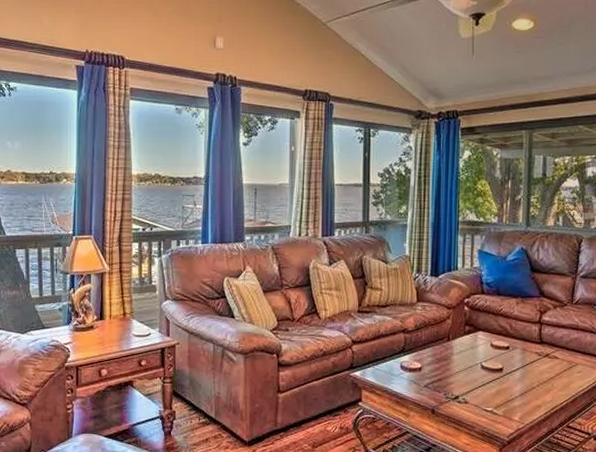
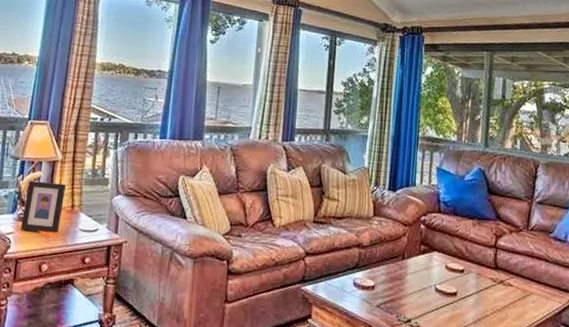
picture frame: none [78,293,117,340] -> present [21,180,67,233]

